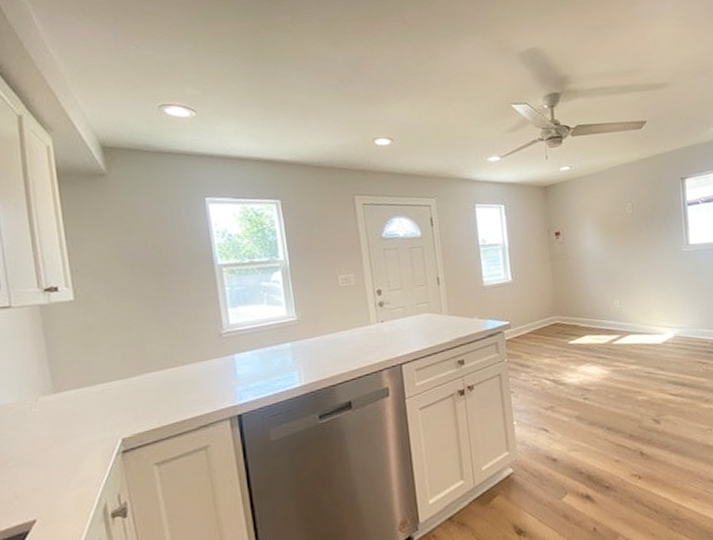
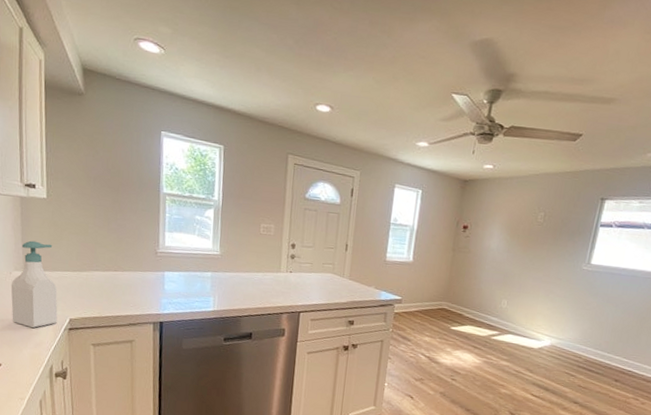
soap bottle: none [38,353,106,463] -> present [11,240,58,329]

